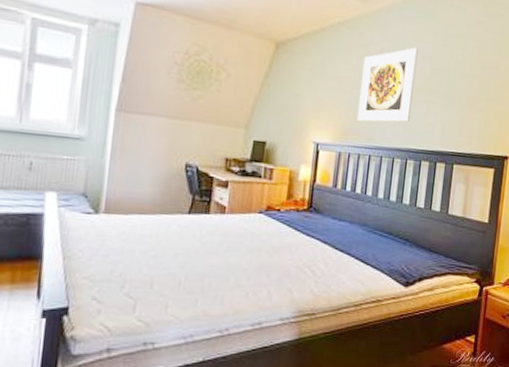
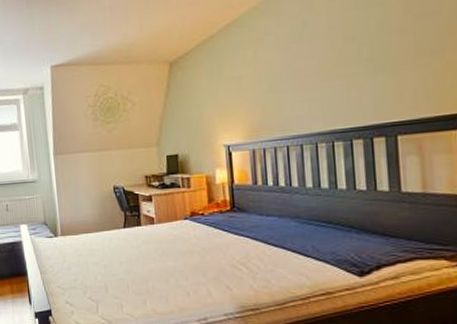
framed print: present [356,47,418,123] -> none [261,21,329,114]

